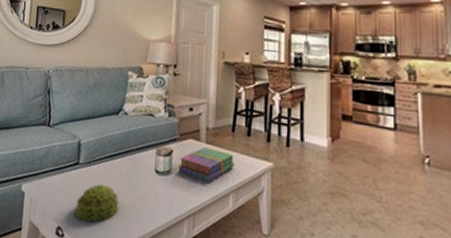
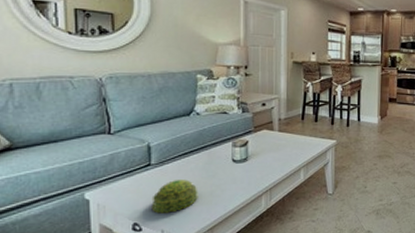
books: present [177,147,234,182] -> none [253,135,304,163]

